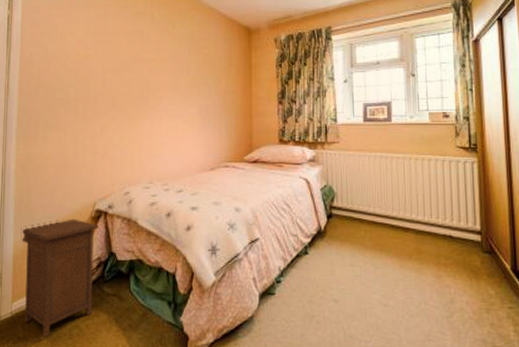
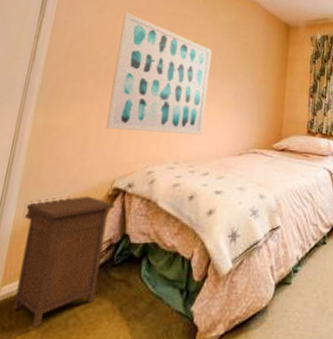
wall art: none [81,36,173,155] -> present [106,12,212,135]

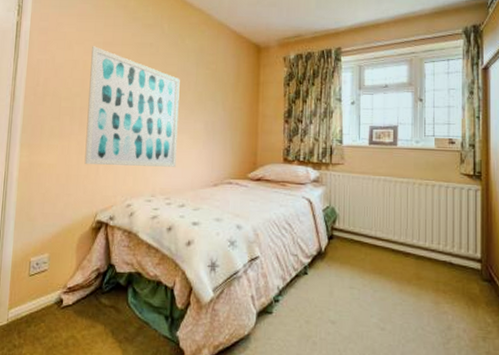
nightstand: present [13,196,115,327] -> none [20,228,99,345]

